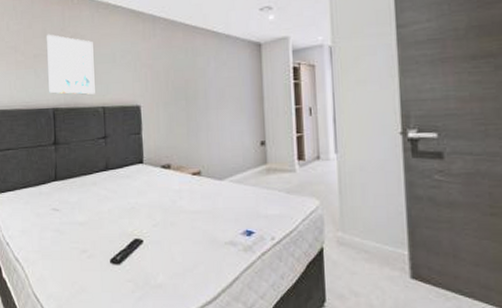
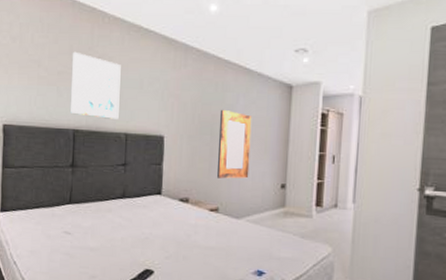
home mirror: none [192,73,228,142] -> present [217,109,252,179]

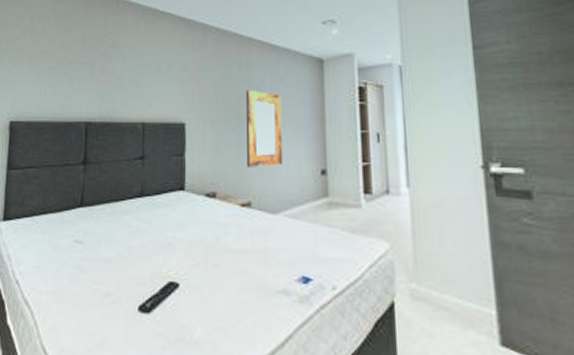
wall art: present [71,51,121,119] -> none [83,39,137,108]

